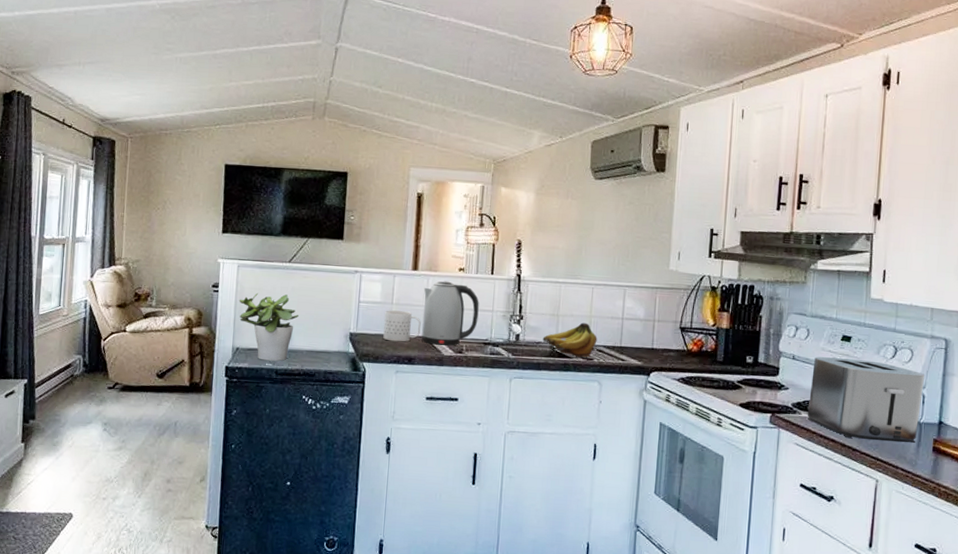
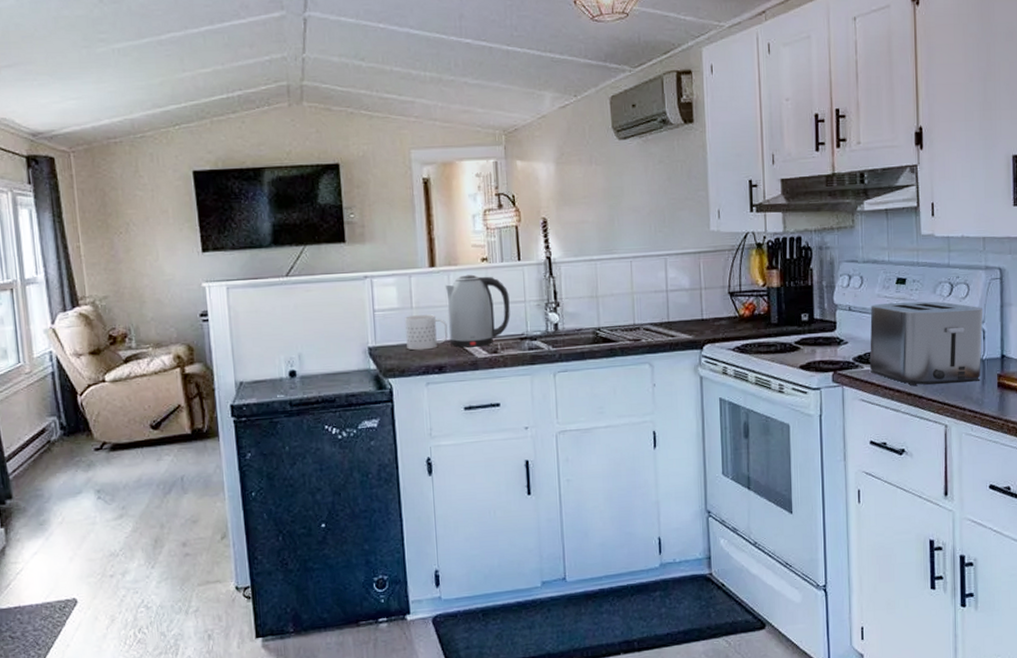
potted plant: present [239,292,298,362] -> none [234,314,307,393]
fruit: present [542,322,597,358] -> none [583,300,643,340]

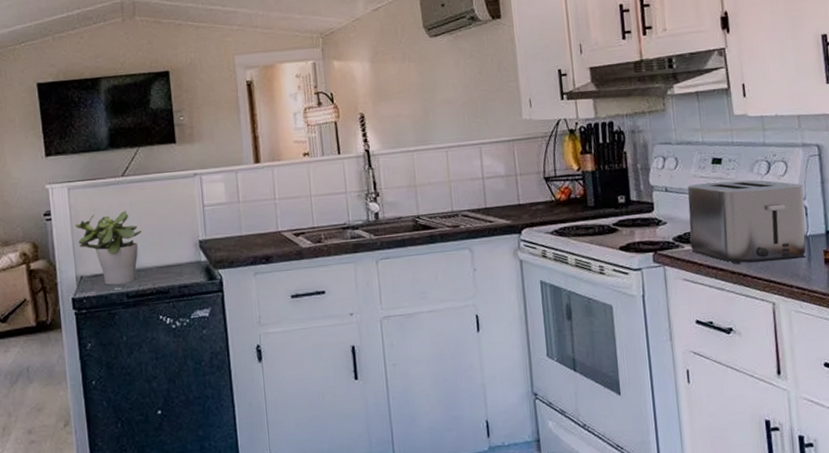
potted plant: none [234,314,307,393] -> present [75,211,141,286]
mug: present [404,314,448,351] -> none [232,207,274,243]
kettle: present [445,274,510,348] -> none [269,168,332,239]

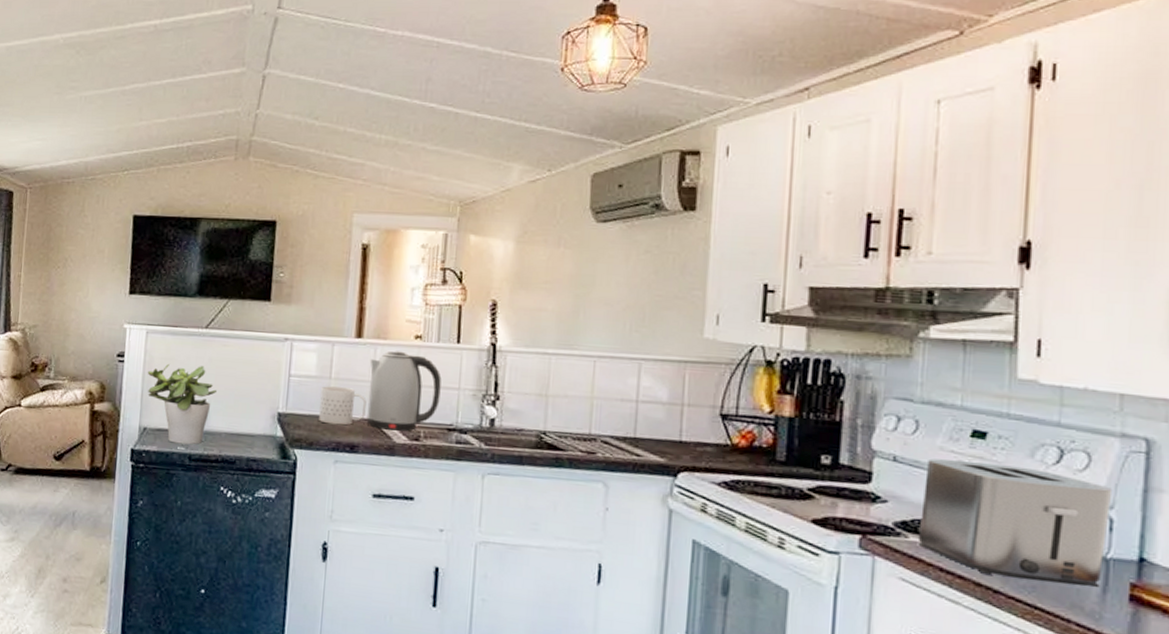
mug: none [232,207,274,243] -> present [319,386,367,426]
kettle: none [269,168,332,239] -> present [366,351,442,431]

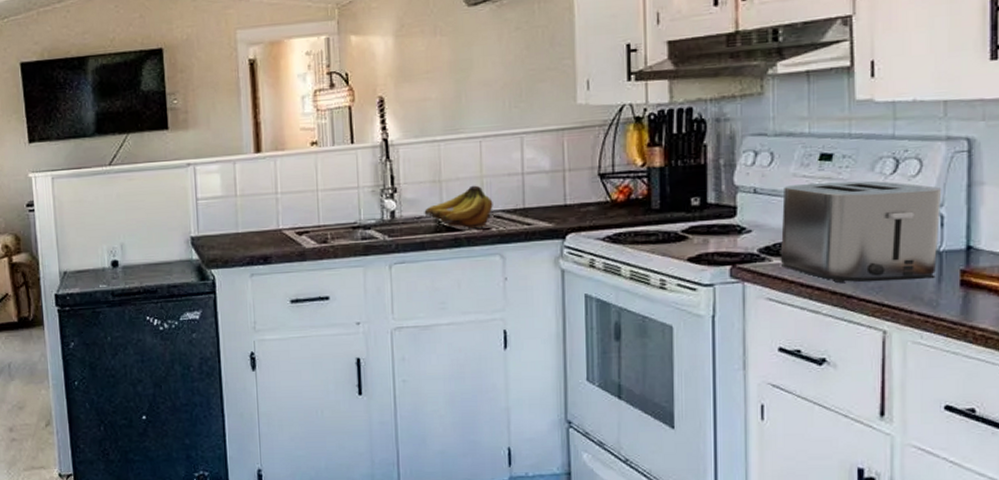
potted plant: present [147,363,216,445] -> none [59,203,129,282]
mug: present [319,386,367,426] -> none [228,202,274,241]
kettle: present [366,351,442,431] -> none [271,159,342,237]
fruit: none [526,405,602,451] -> present [424,185,493,229]

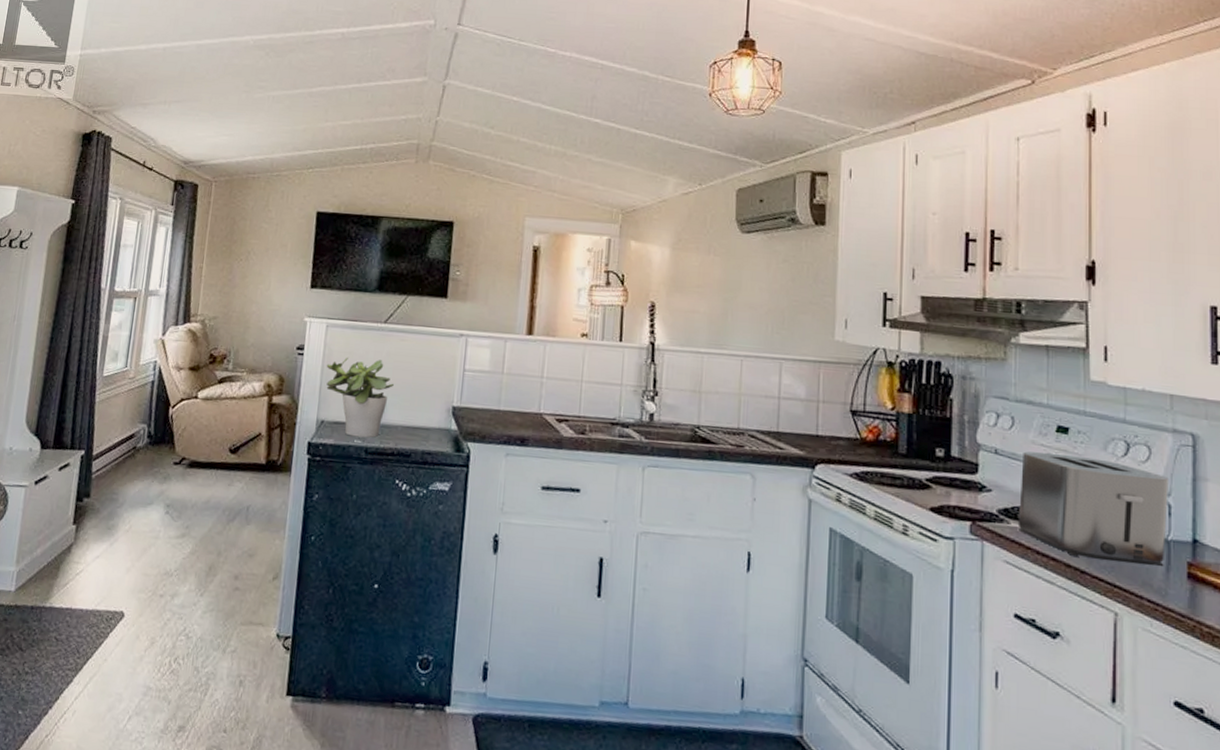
potted plant: none [59,203,129,282] -> present [326,357,394,438]
fruit: present [424,185,493,229] -> none [682,401,749,444]

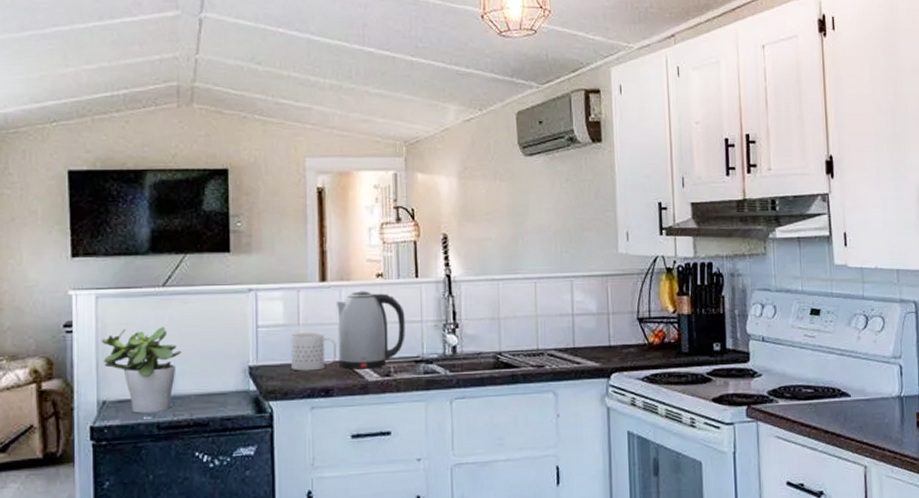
mug: none [491,380,536,419] -> present [289,332,337,371]
kettle: none [536,348,606,425] -> present [336,291,405,370]
toaster: present [1019,451,1170,567] -> none [784,334,900,423]

